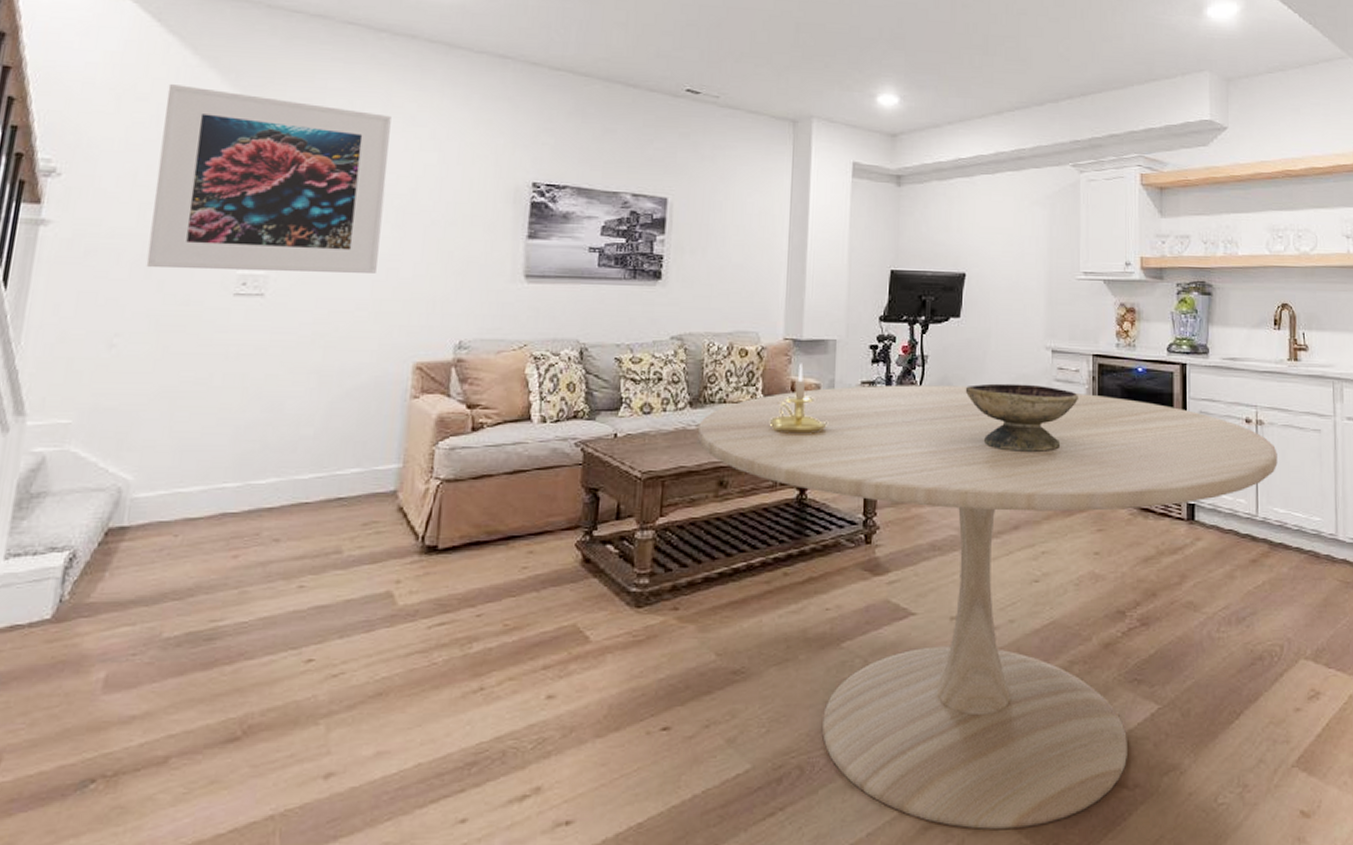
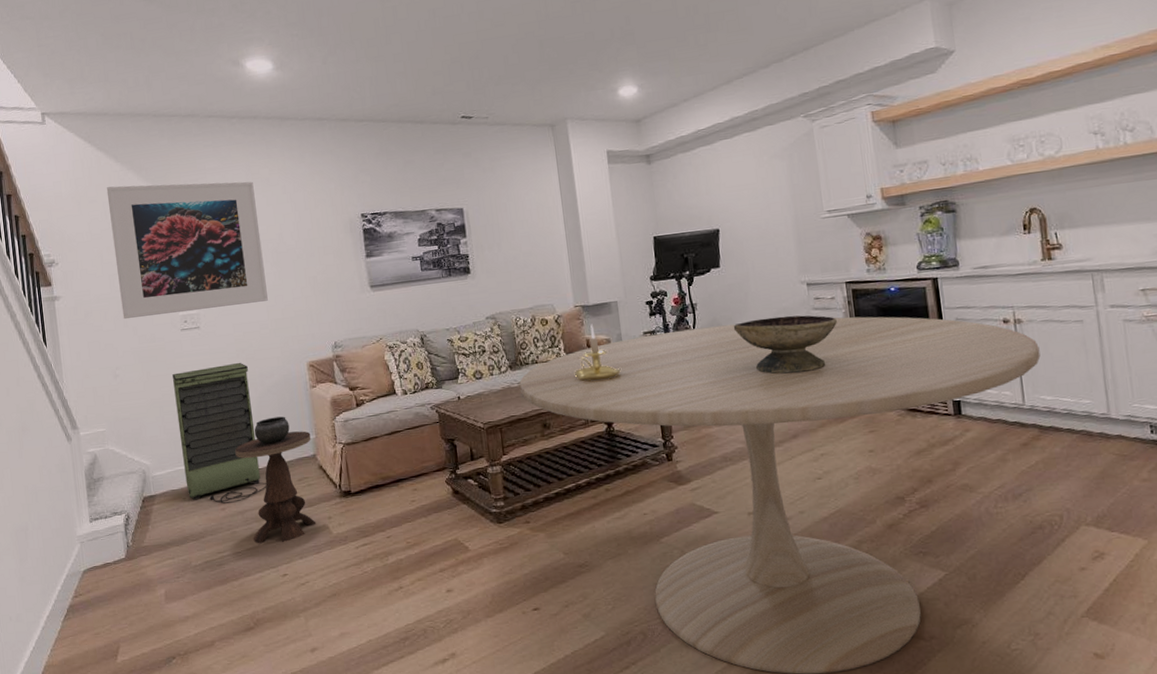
storage cabinet: none [184,350,324,548] -> present [172,362,267,504]
side table: none [272,432,396,612] -> present [235,416,317,544]

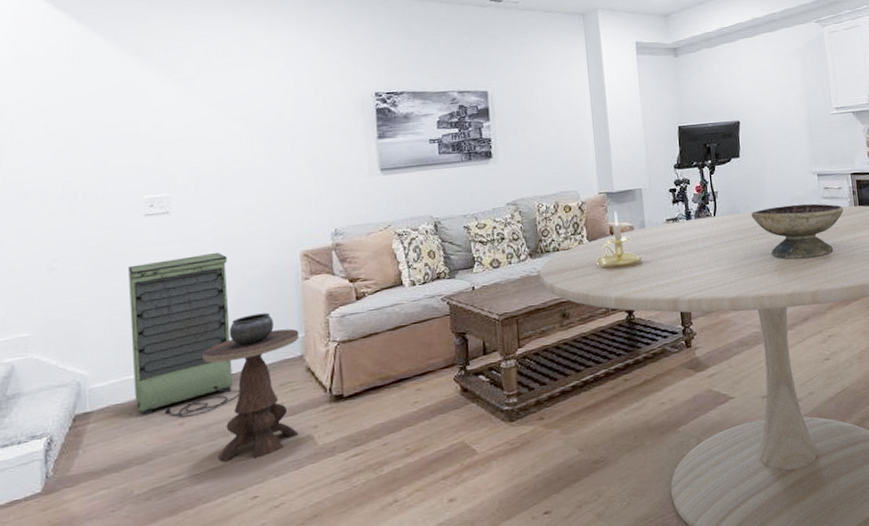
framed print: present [106,181,268,320] -> none [61,49,258,203]

